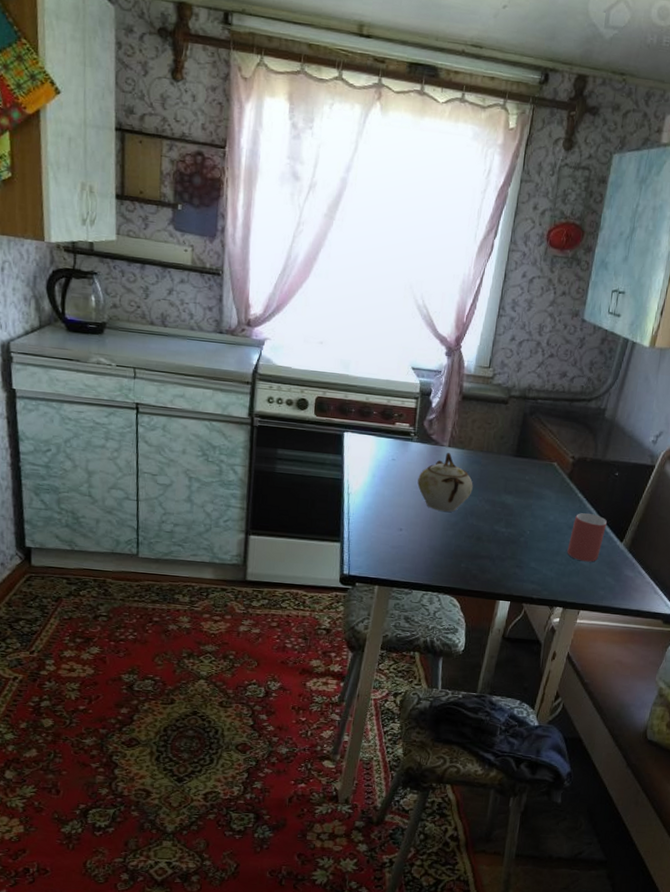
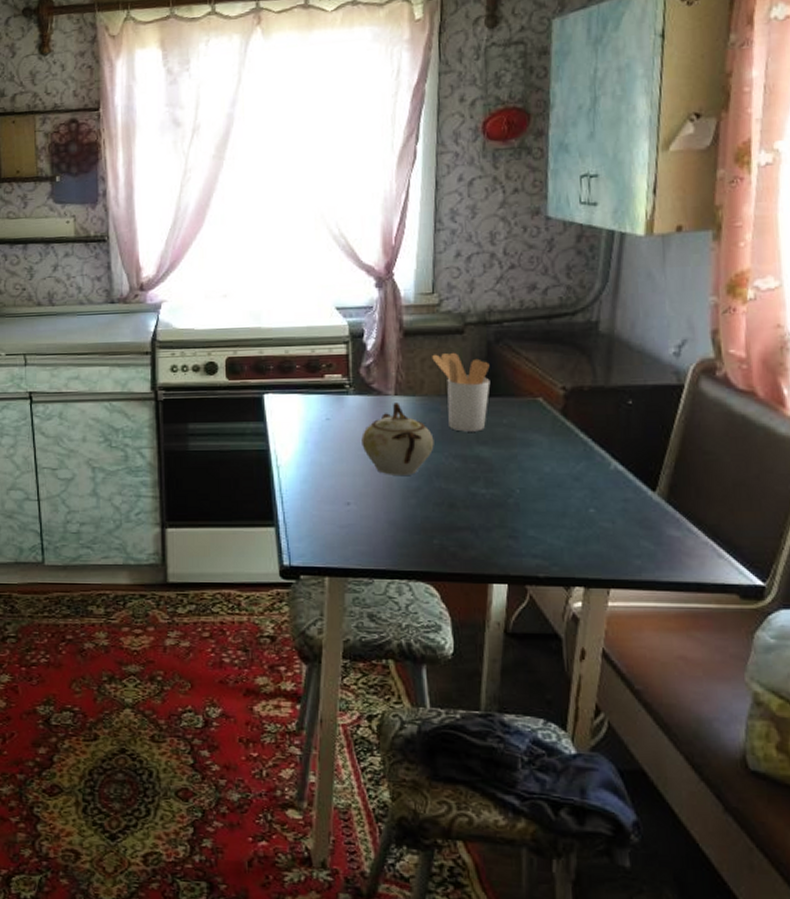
utensil holder: none [481,417,523,484] -> present [432,352,491,432]
mug: present [567,513,607,562] -> none [576,458,628,522]

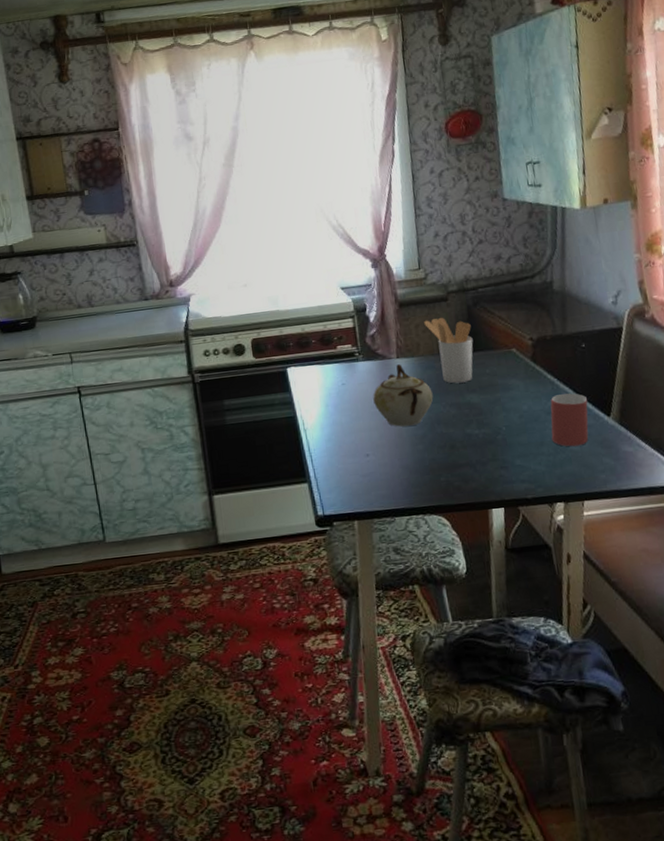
mug: none [576,458,628,522] -> present [550,393,589,447]

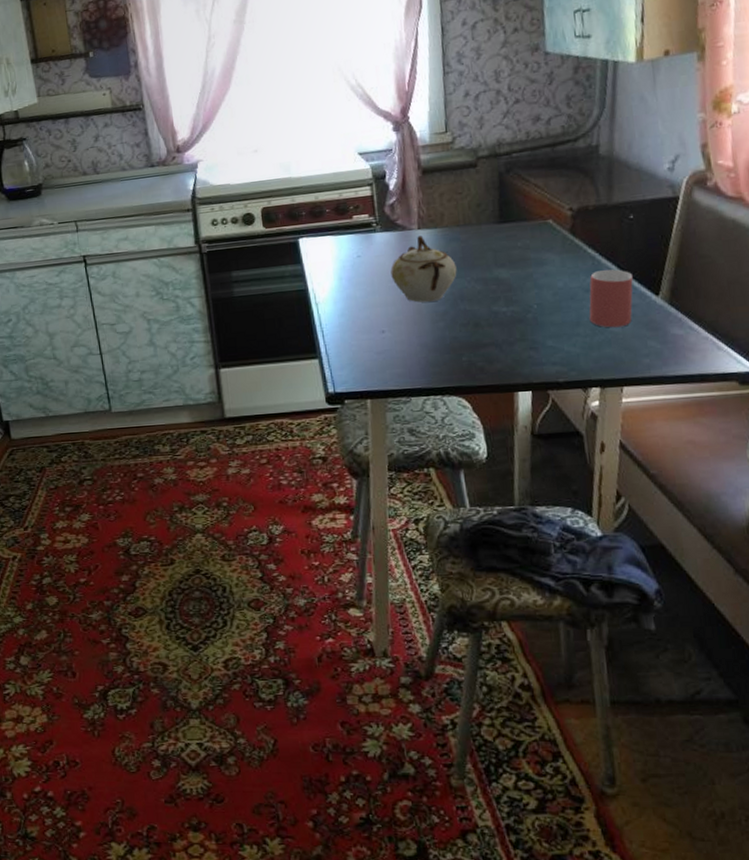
utensil holder: present [424,317,474,384] -> none [449,185,505,257]

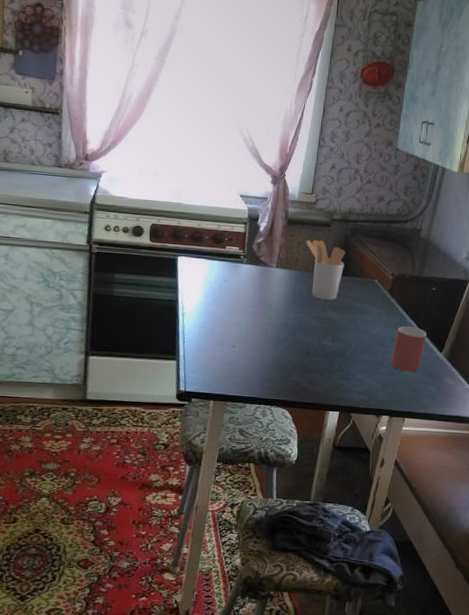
sugar bowl: present [390,236,457,303] -> none [248,273,301,329]
utensil holder: none [449,185,505,257] -> present [306,239,345,301]

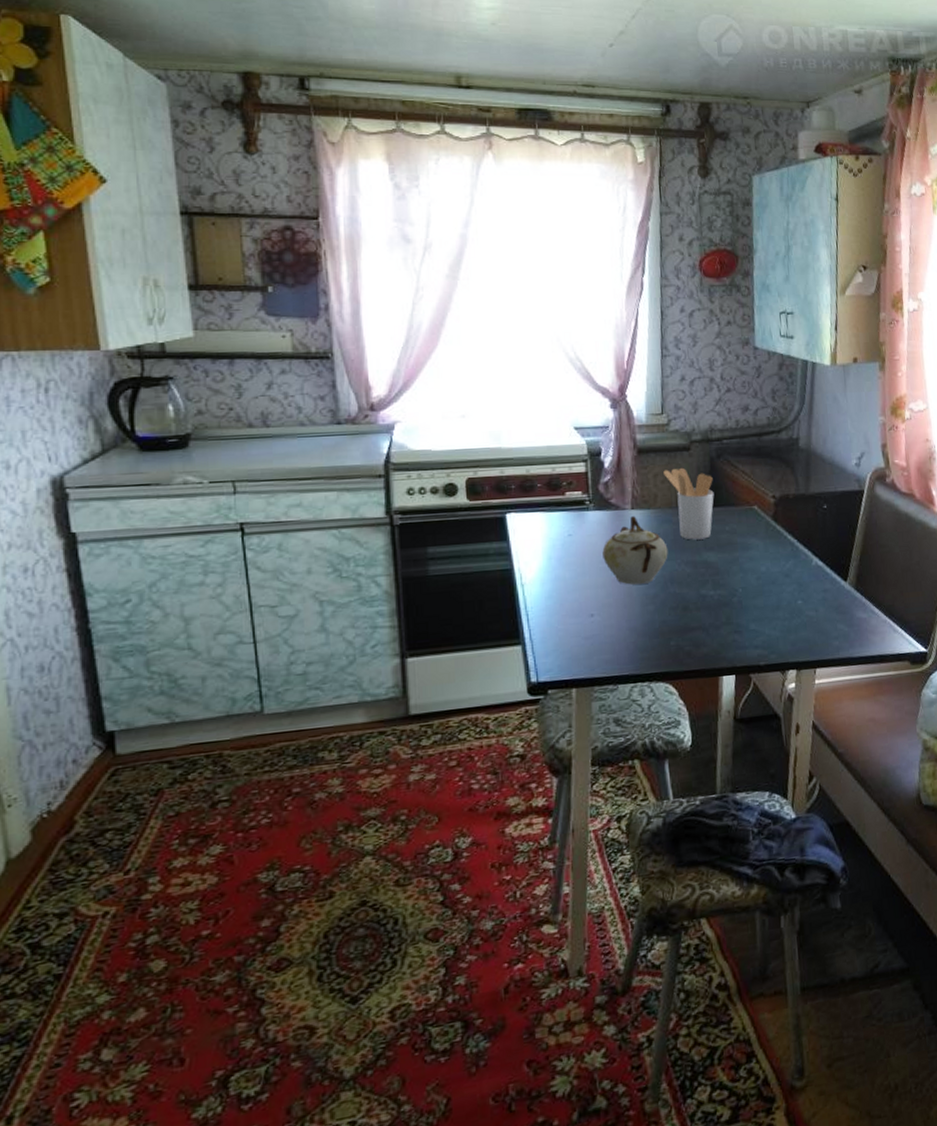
sugar bowl: none [248,273,301,329] -> present [602,516,668,585]
mug: present [390,326,427,372] -> none [788,555,826,612]

